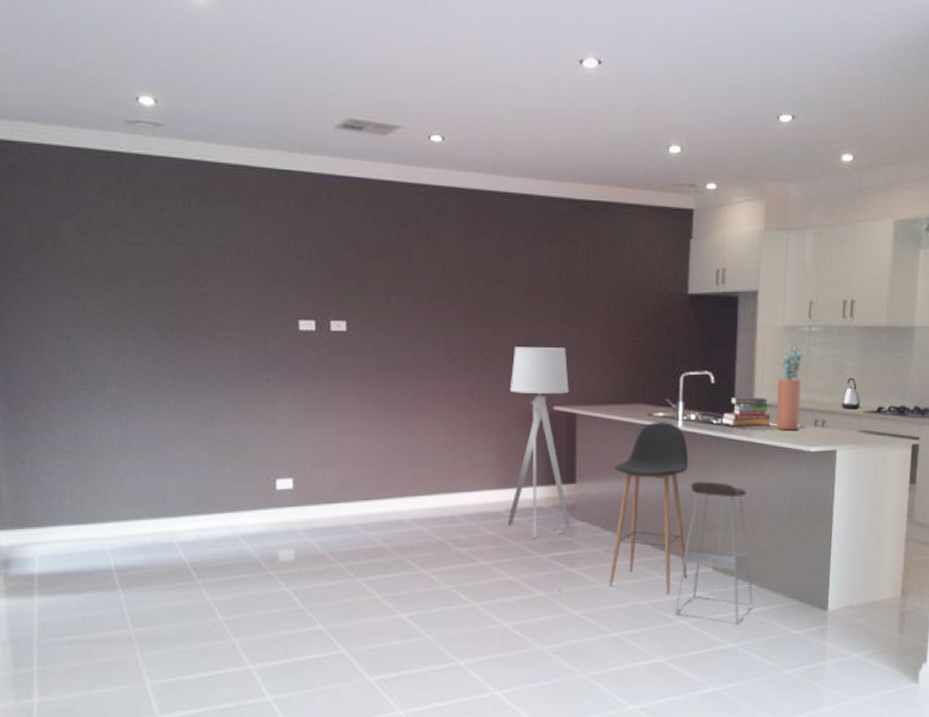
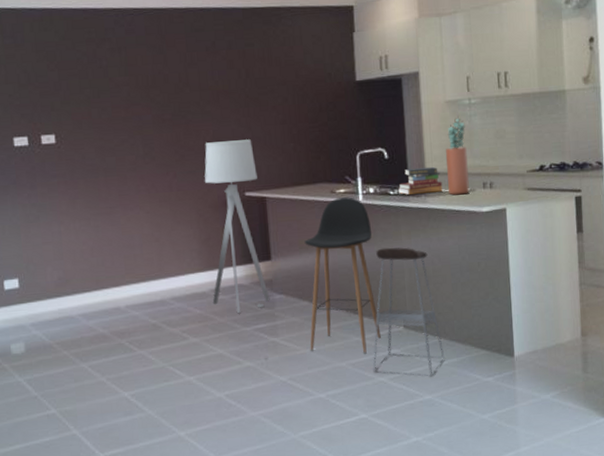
kettle: present [840,377,861,410] -> none [504,141,524,171]

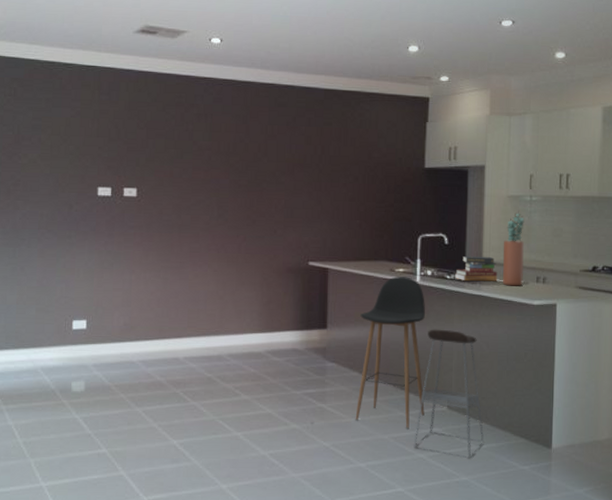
floor lamp: present [204,139,270,314] -> none [267,211,322,377]

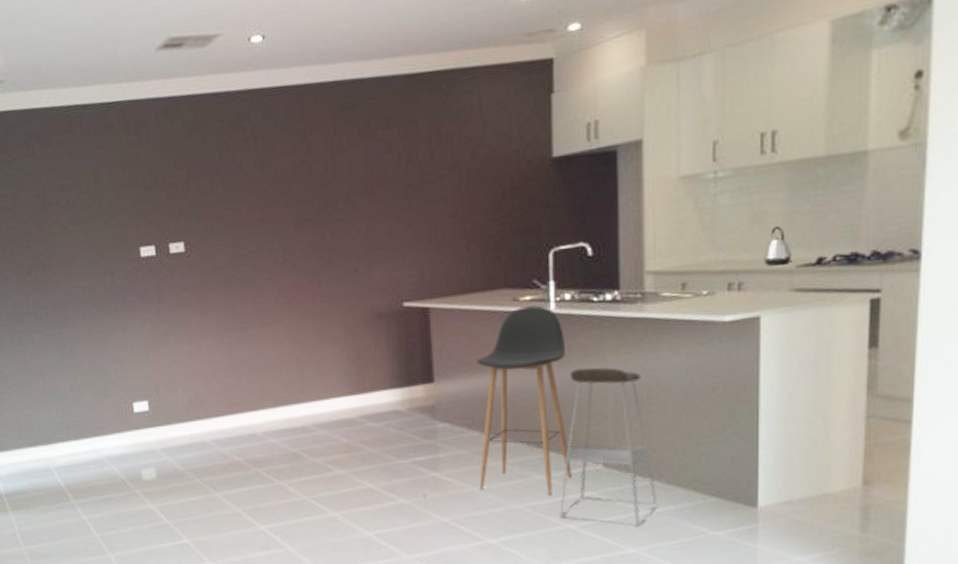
books: present [455,255,498,282] -> none [605,263,668,302]
vase: present [503,210,525,286] -> none [676,195,707,301]
kettle: none [559,240,578,268] -> present [762,225,792,266]

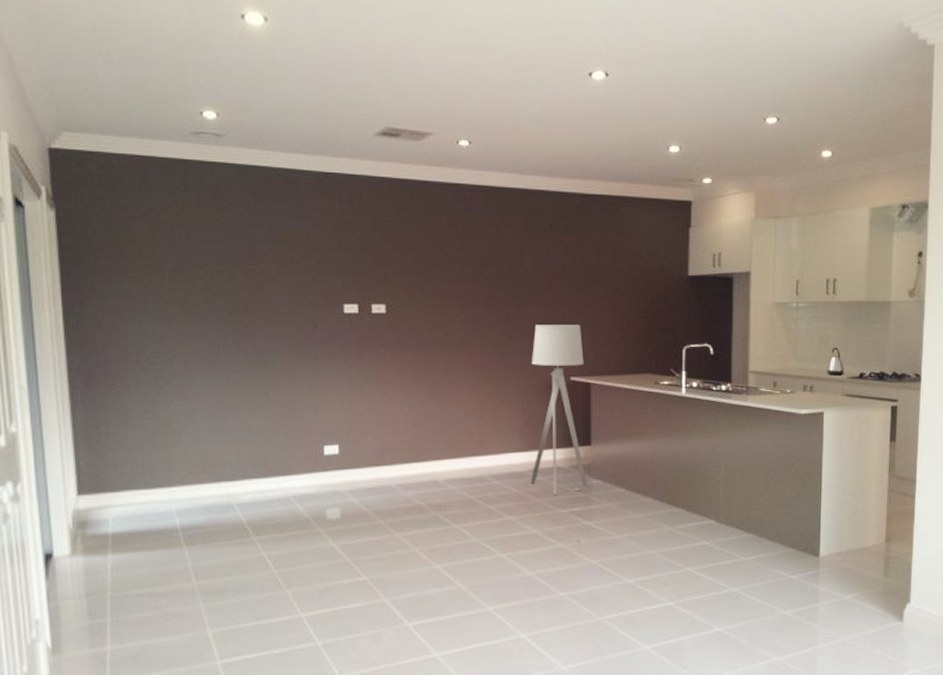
floor lamp: none [354,238,432,444] -> present [530,325,587,496]
bar stool: present [476,305,572,496] -> none [622,389,692,544]
bar stool: present [559,367,658,527] -> none [682,442,753,570]

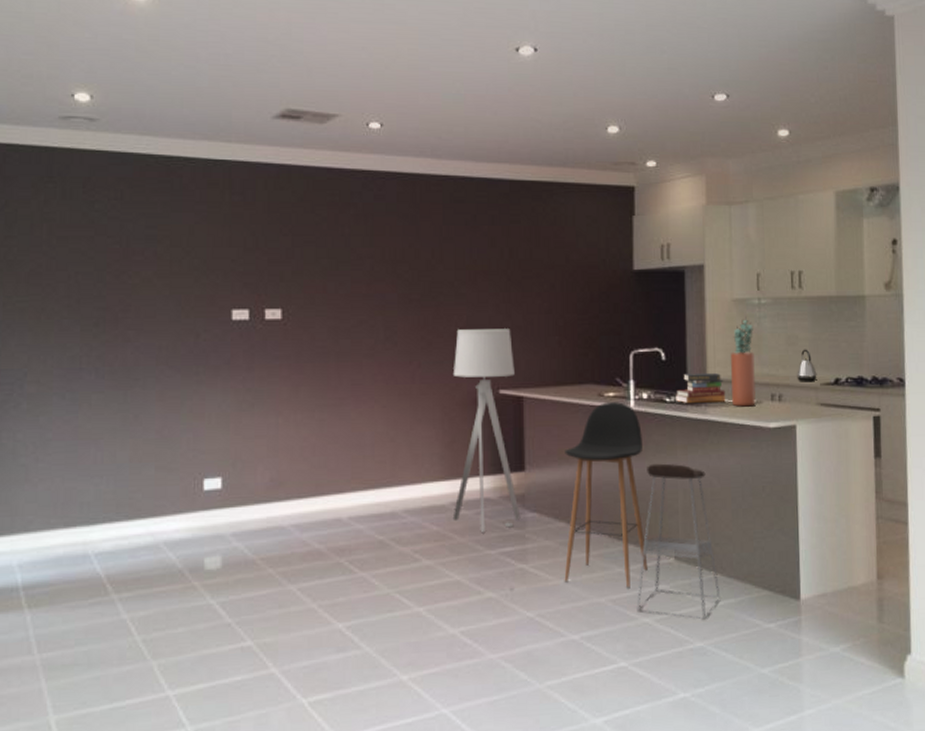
bar stool: none [622,389,692,544] -> present [564,402,648,589]
bar stool: none [682,442,753,570] -> present [636,463,721,620]
books: none [721,366,764,392] -> present [676,372,726,404]
vase: none [770,318,791,396] -> present [731,316,756,407]

